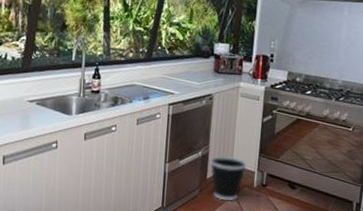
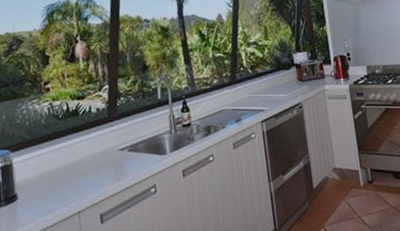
wastebasket: present [210,155,247,201] -> none [313,159,349,207]

